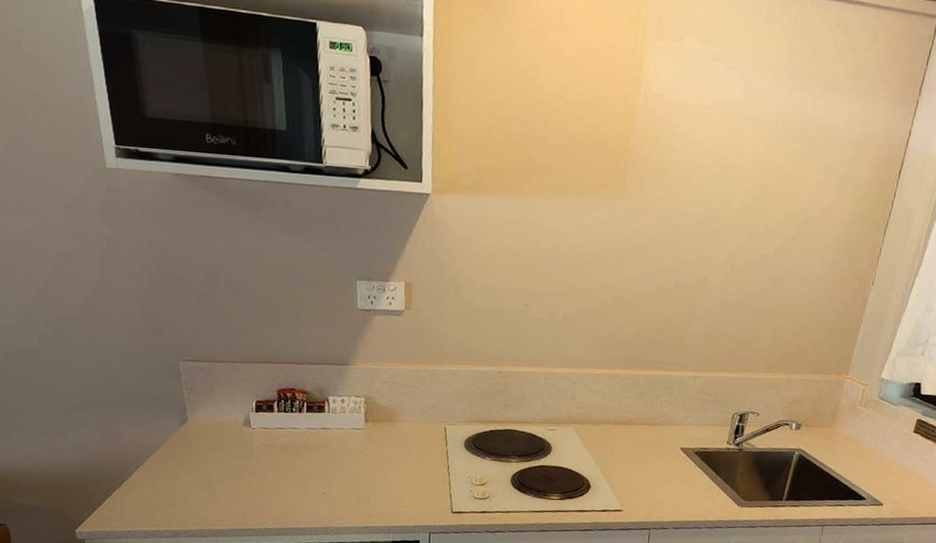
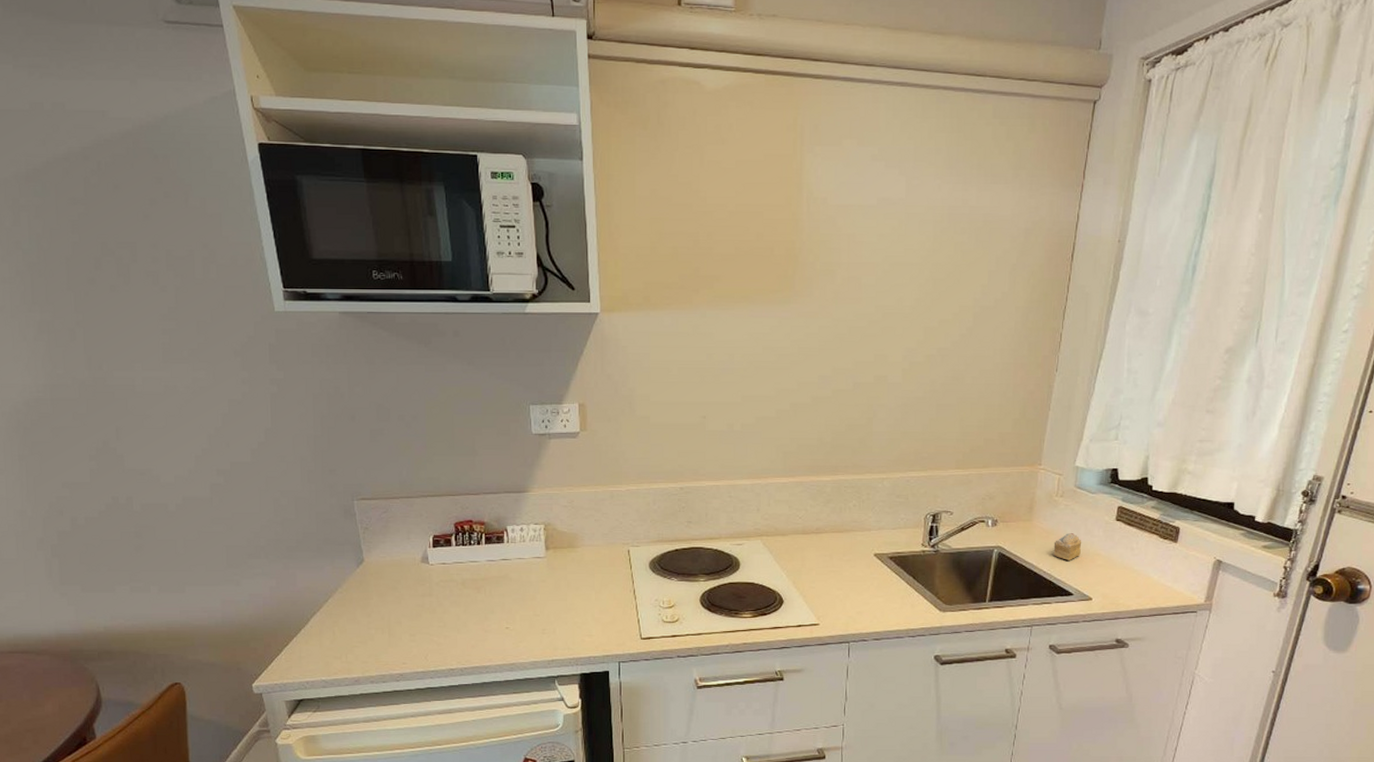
cake slice: none [851,441,880,467] -> present [1053,533,1082,560]

